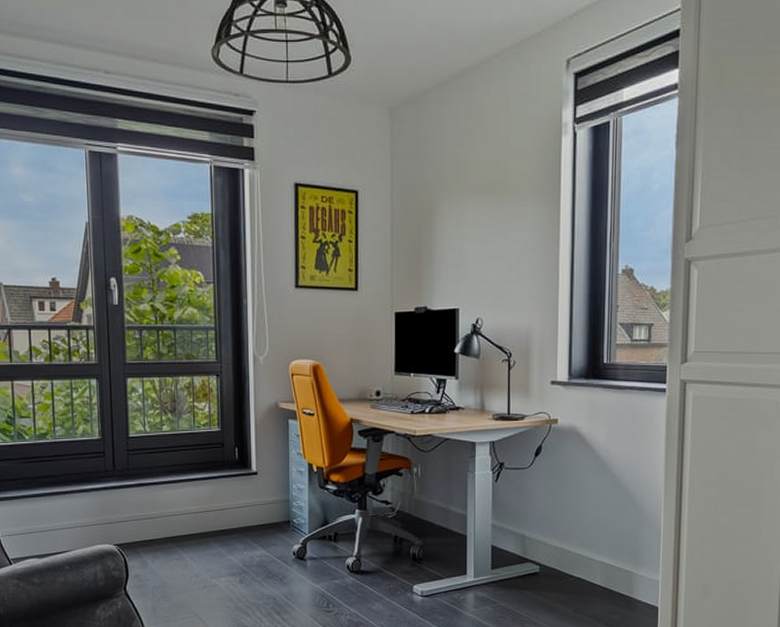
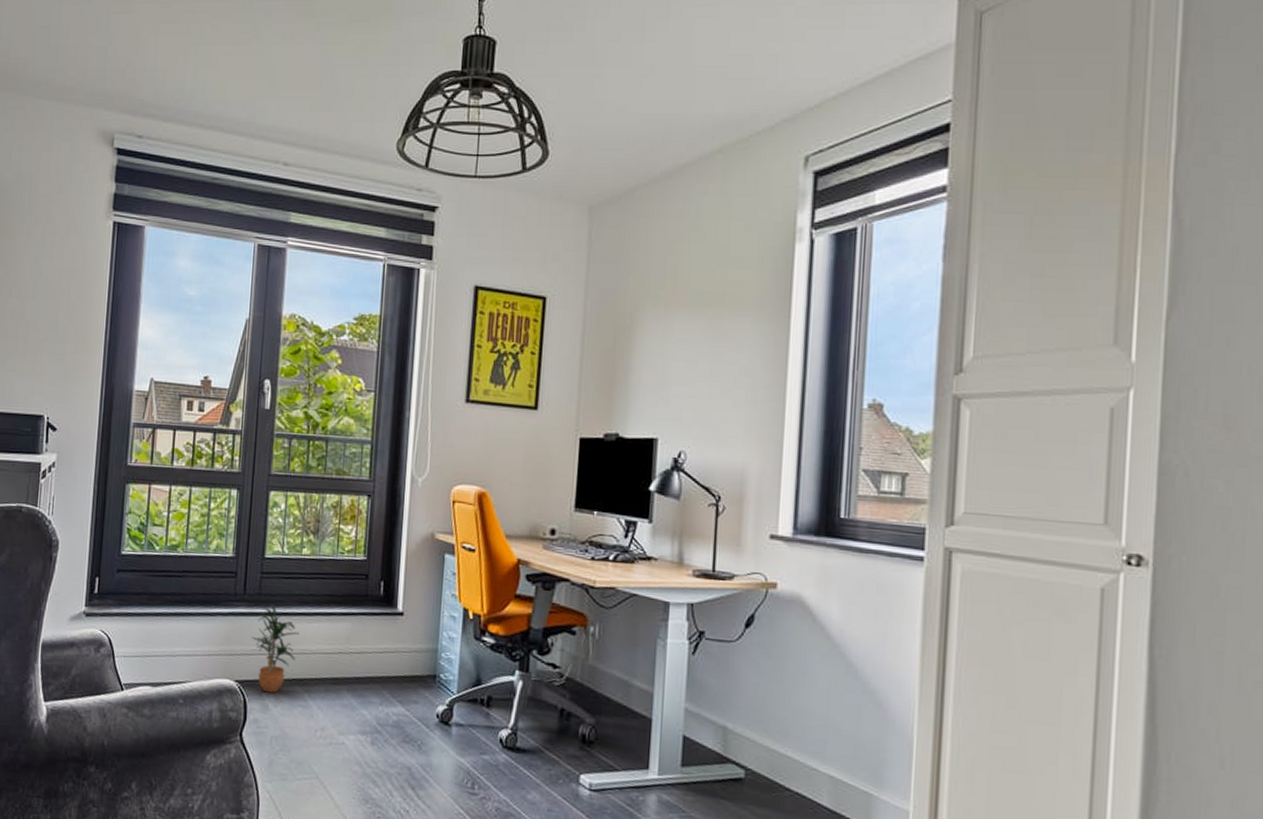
potted plant: none [125,476,168,551] -> present [252,604,300,693]

